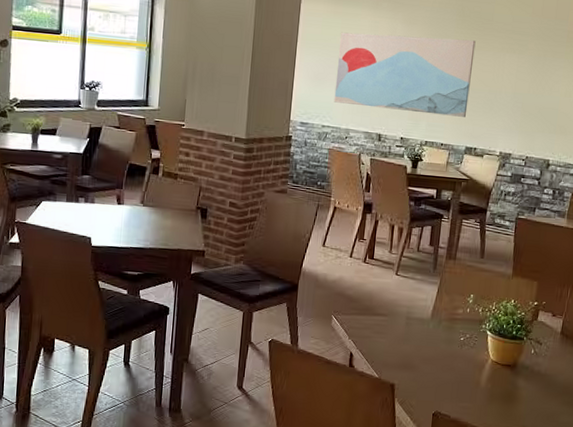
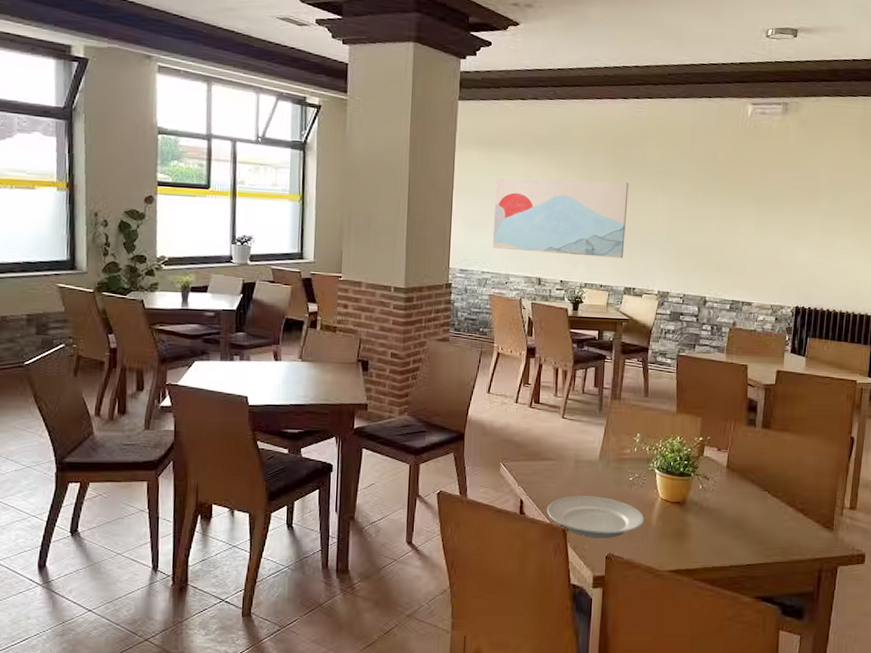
plate: none [375,352,474,397] -> present [546,496,645,539]

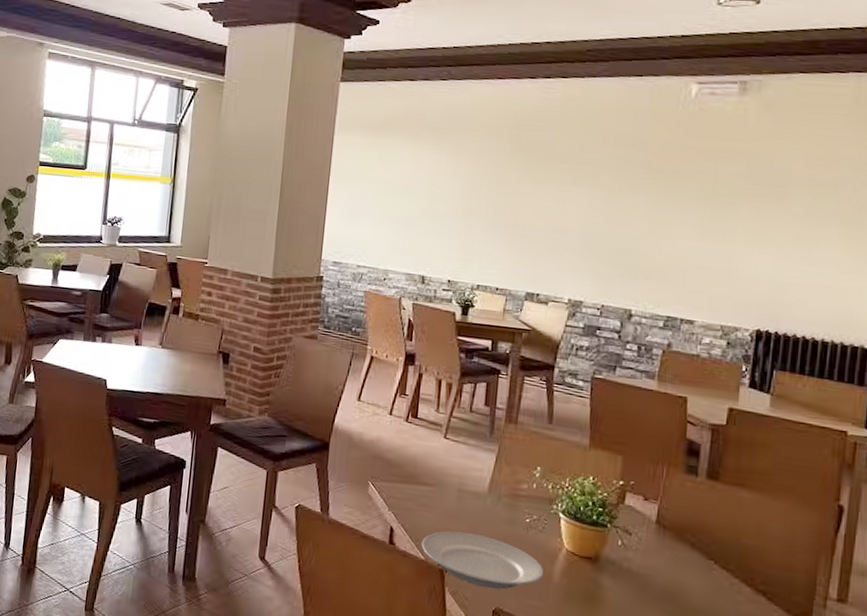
wall art: present [492,178,629,258] -> none [370,165,535,259]

